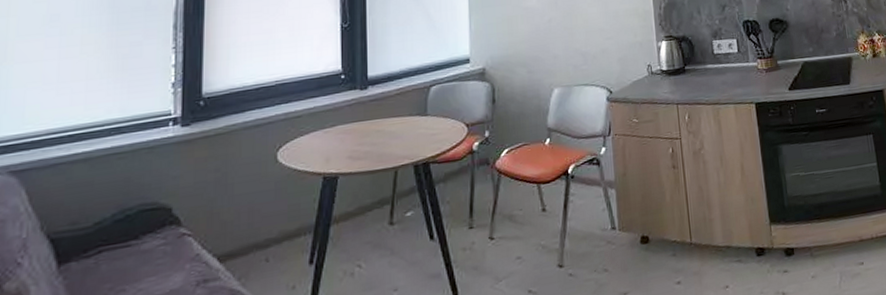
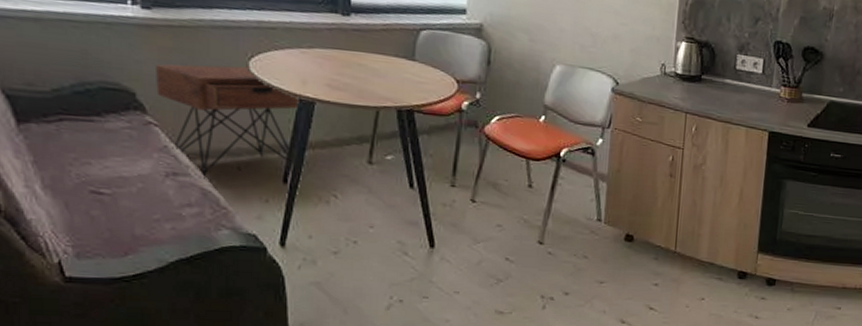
nightstand: none [191,157,323,279] -> present [156,64,299,179]

